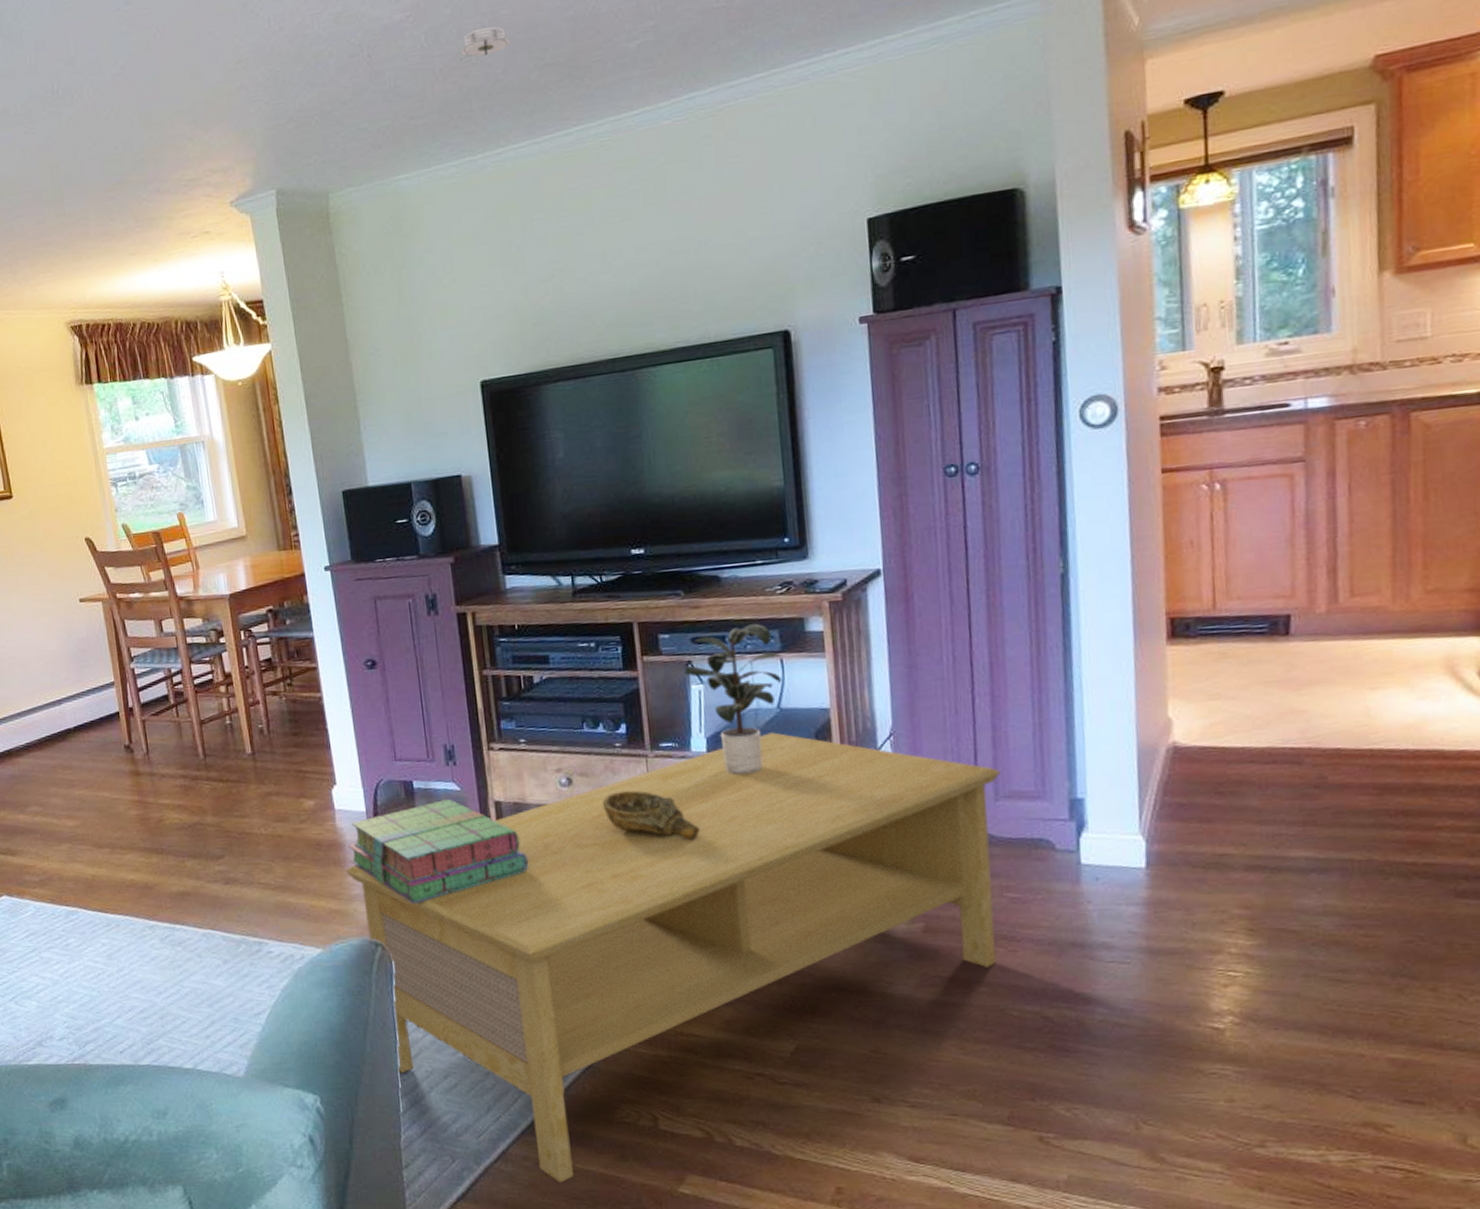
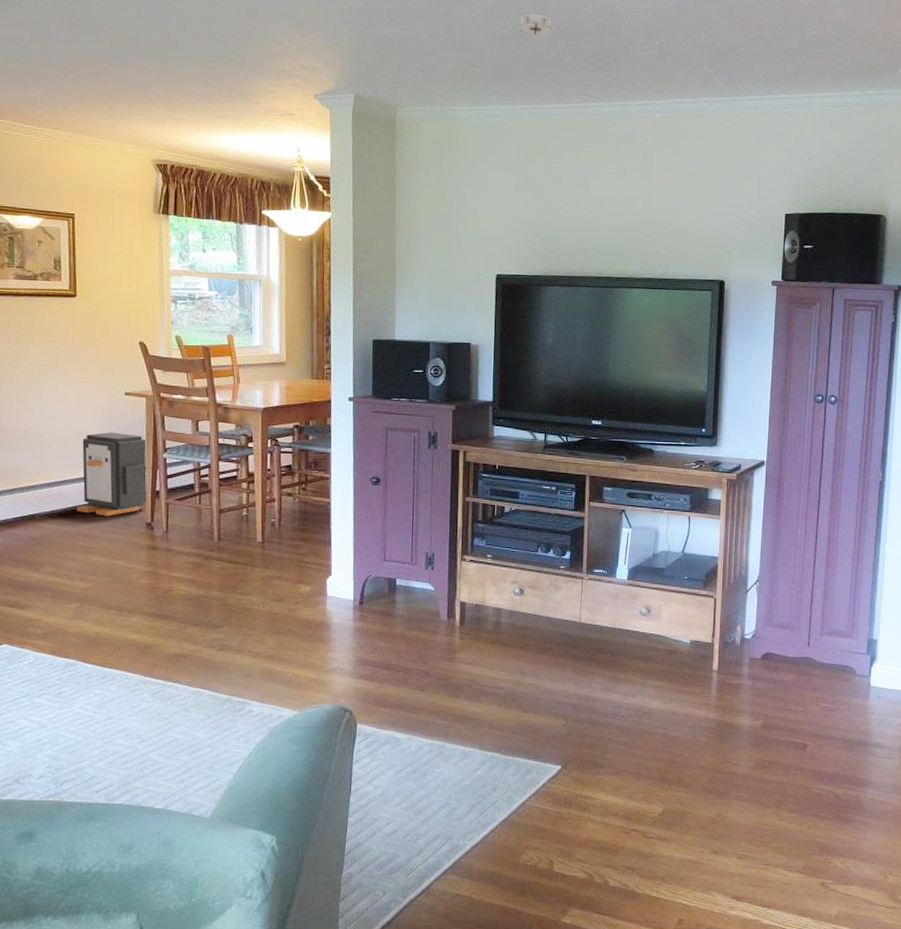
trash can: none [44,645,122,743] -> present [76,432,147,517]
coffee table: present [345,732,1001,1183] -> none [328,570,827,914]
stack of books: present [347,799,529,904] -> none [333,597,481,679]
decorative bowl: present [602,790,700,841] -> none [544,603,615,646]
potted plant: present [684,623,783,775] -> none [619,488,690,600]

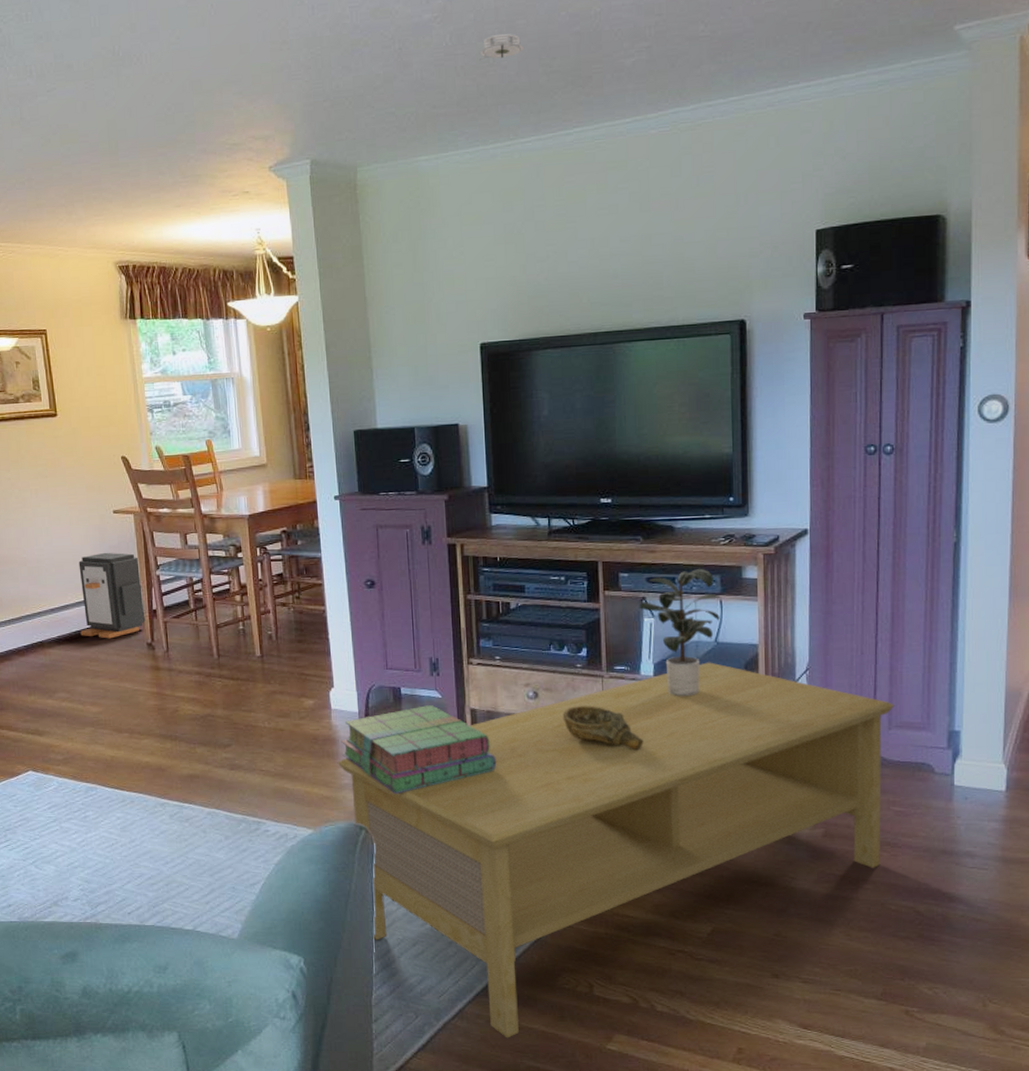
coffee table: none [328,570,827,914] -> present [337,662,895,1038]
stack of books: none [333,597,481,679] -> present [340,705,497,794]
decorative bowl: none [544,603,615,646] -> present [562,705,644,751]
potted plant: none [619,488,690,600] -> present [639,569,722,697]

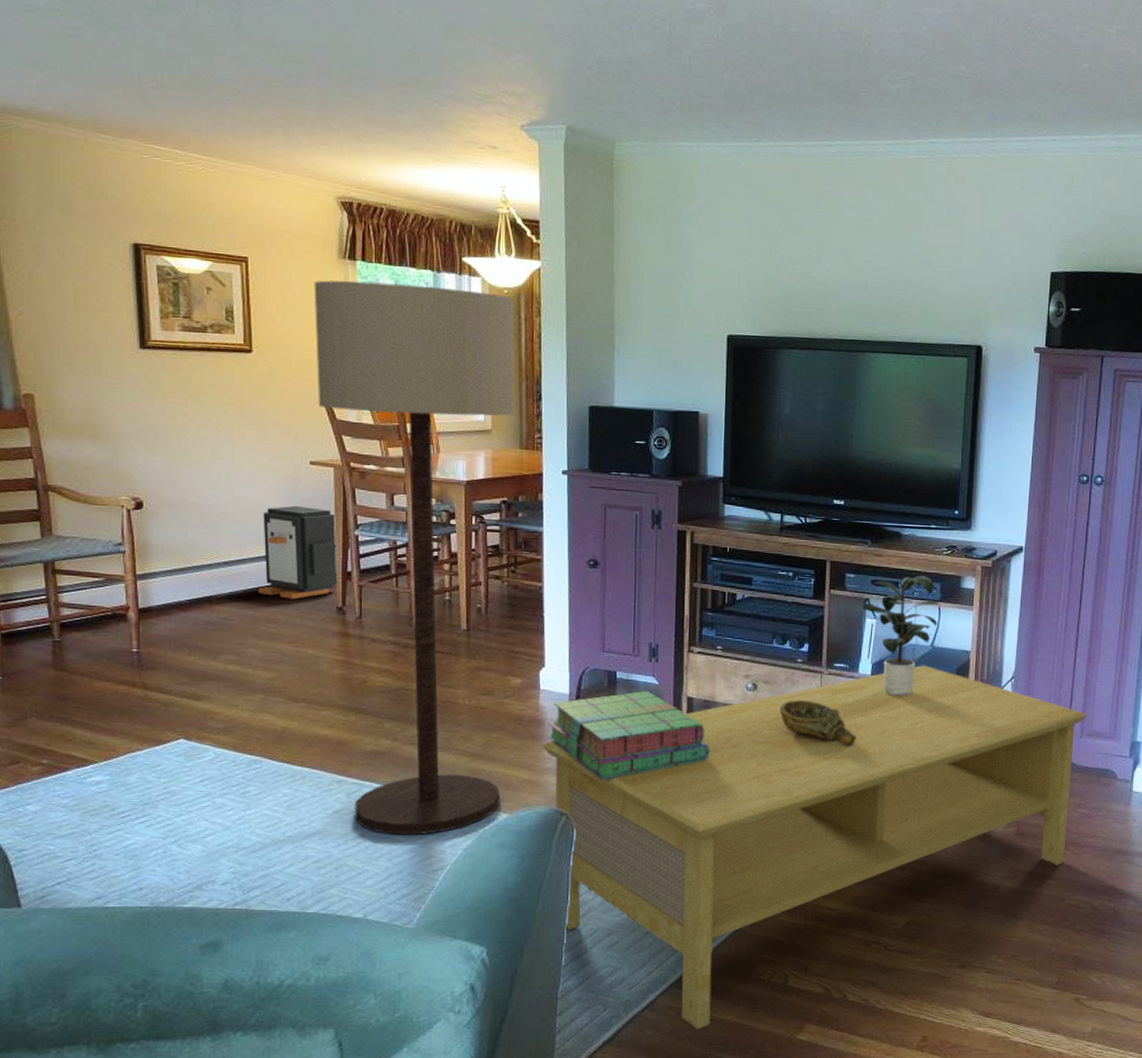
floor lamp: none [102,333,305,852] -> present [314,280,515,835]
smoke detector: present [479,34,524,61] -> none [750,37,794,61]

